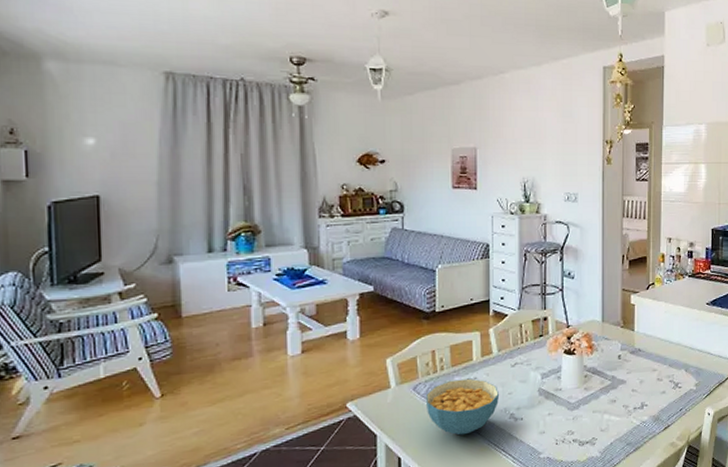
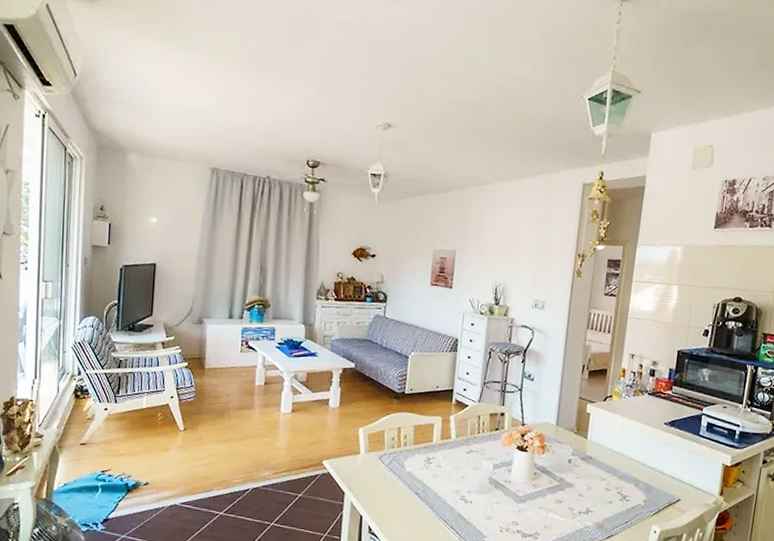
cereal bowl: present [425,378,500,435] -> none [388,456,454,507]

